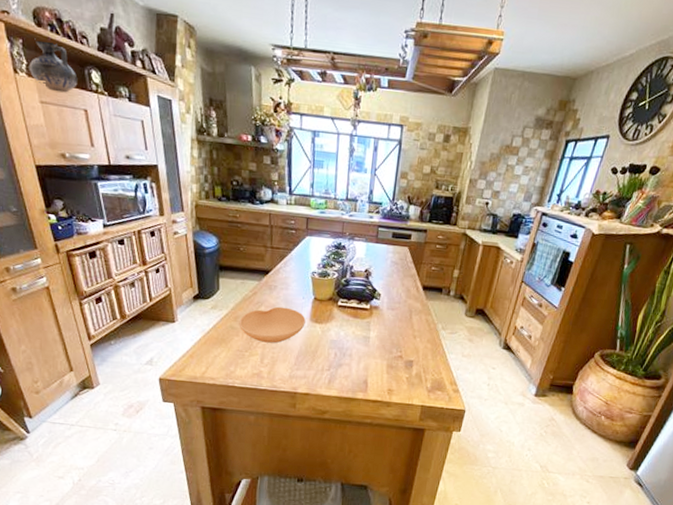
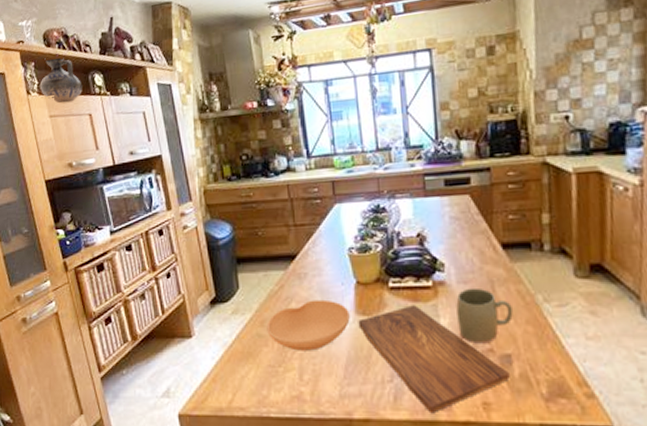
cutting board: none [311,320,410,394] -> present [358,305,510,414]
mug: none [381,313,421,352] -> present [456,287,513,344]

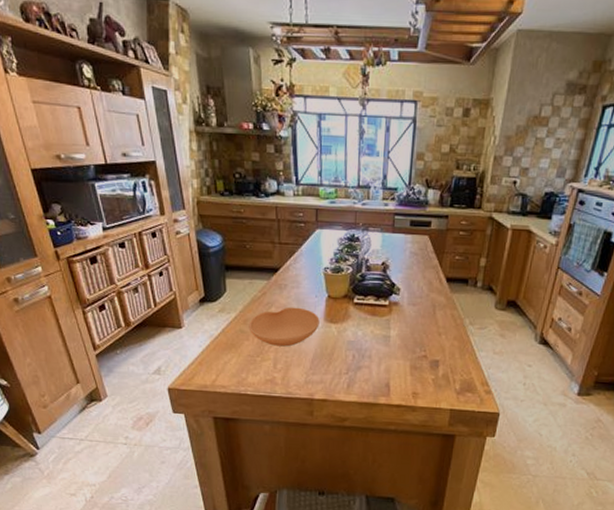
ceramic jug: present [39,58,82,104] -> none [19,35,69,91]
cutting board: present [358,305,510,414] -> none [326,318,436,398]
mug: present [456,287,513,344] -> none [403,309,446,351]

